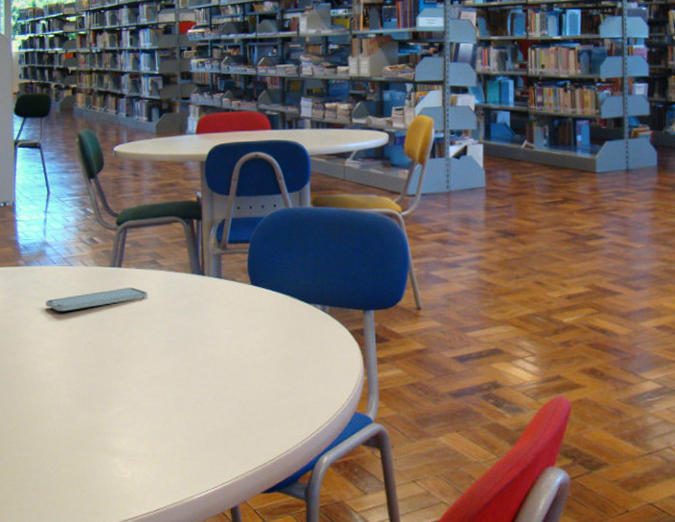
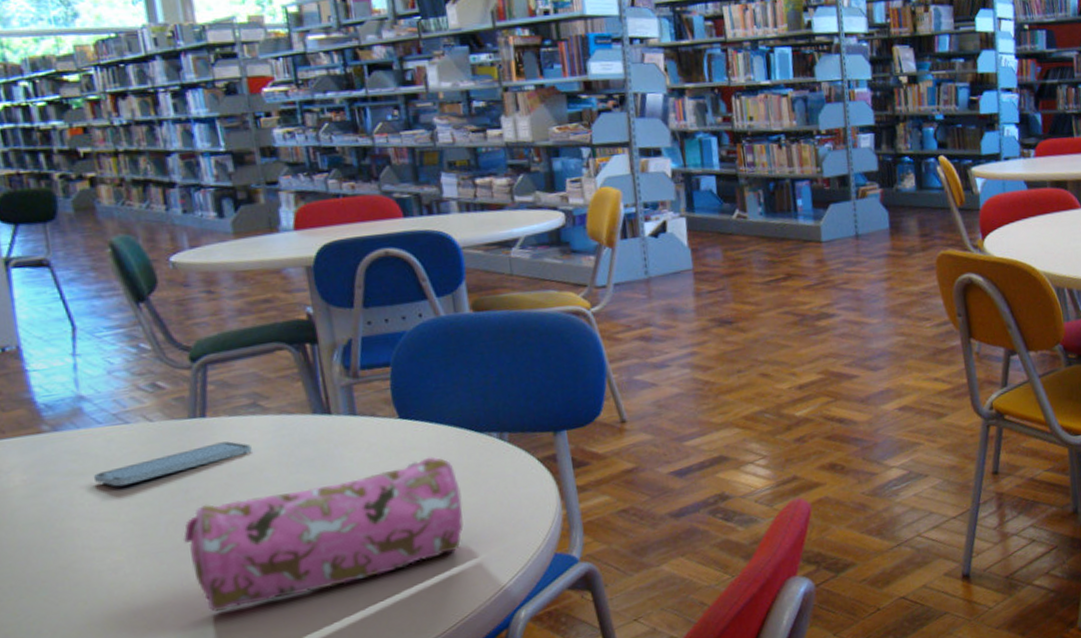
pencil case: none [94,318,289,418] -> present [182,457,464,613]

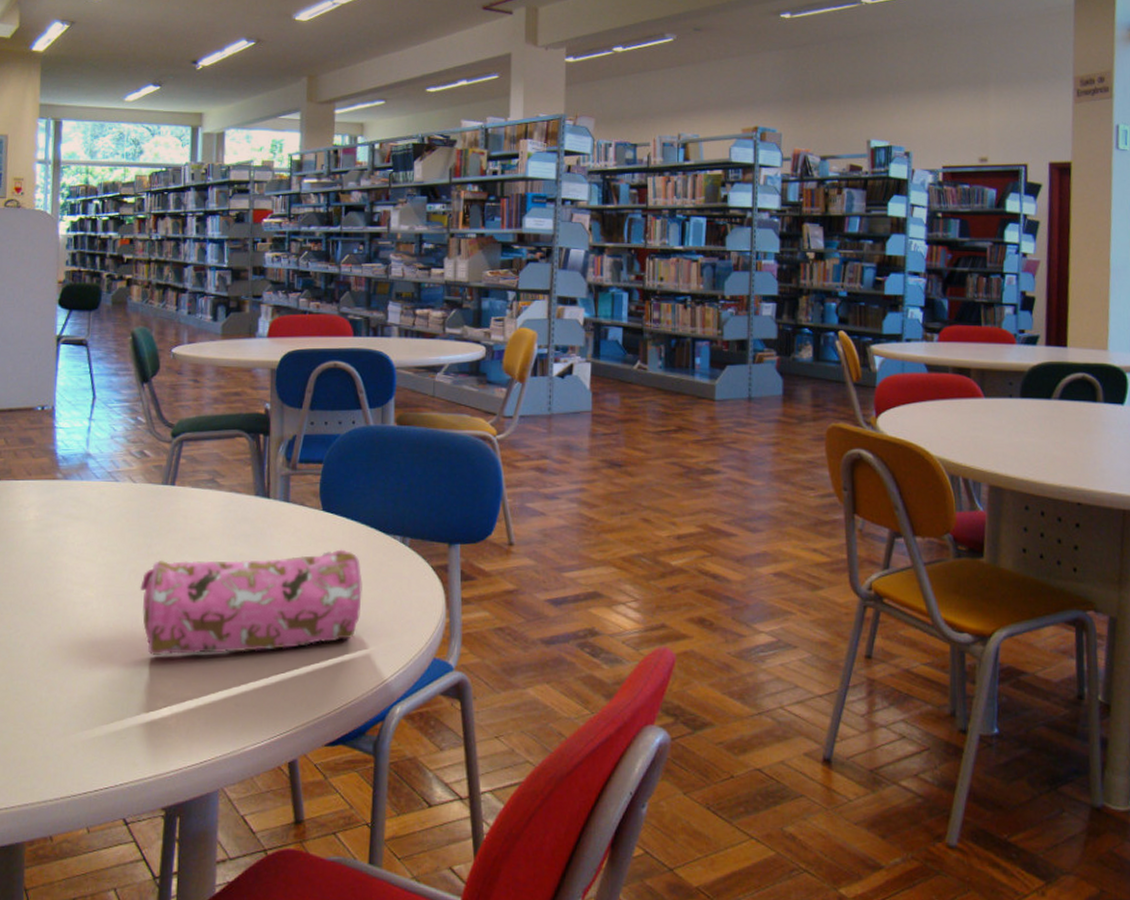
smartphone: present [93,441,252,487] -> none [85,509,204,534]

